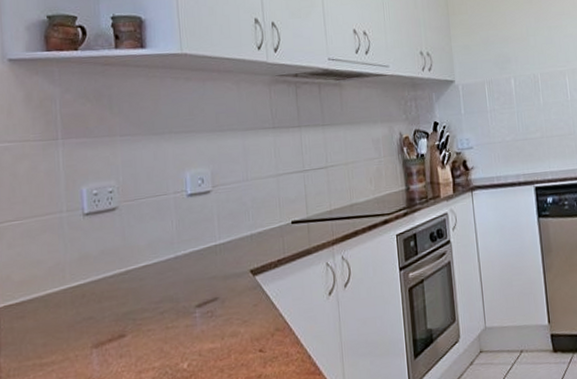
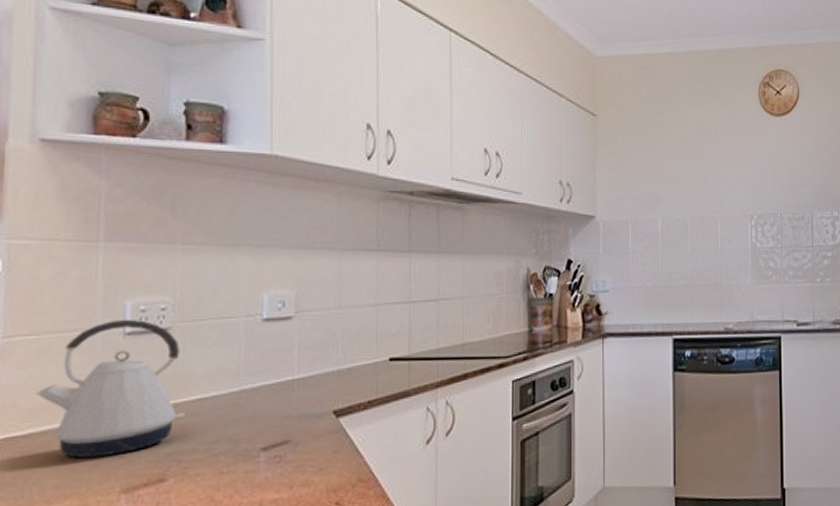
kettle: none [24,202,135,320] -> present [37,319,185,458]

